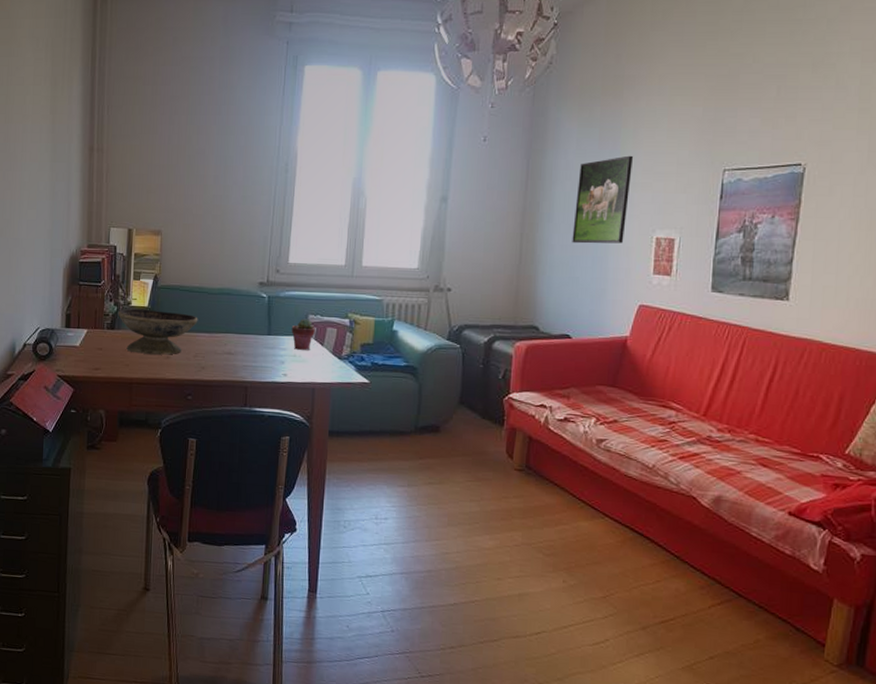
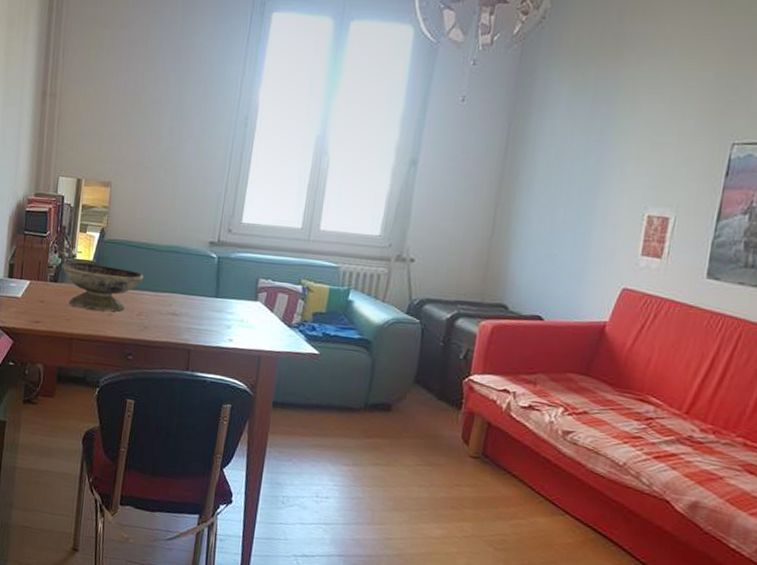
potted succulent: present [291,318,315,350] -> none [240,282,266,316]
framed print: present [572,155,634,244] -> none [552,123,630,220]

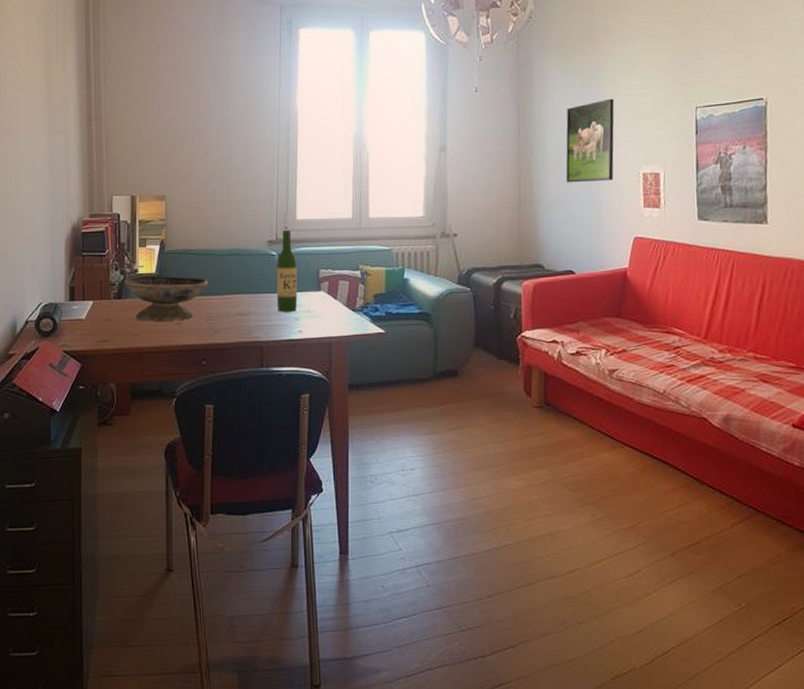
wine bottle: none [210,232,237,319] -> present [276,229,298,312]
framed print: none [552,123,630,220] -> present [565,98,615,183]

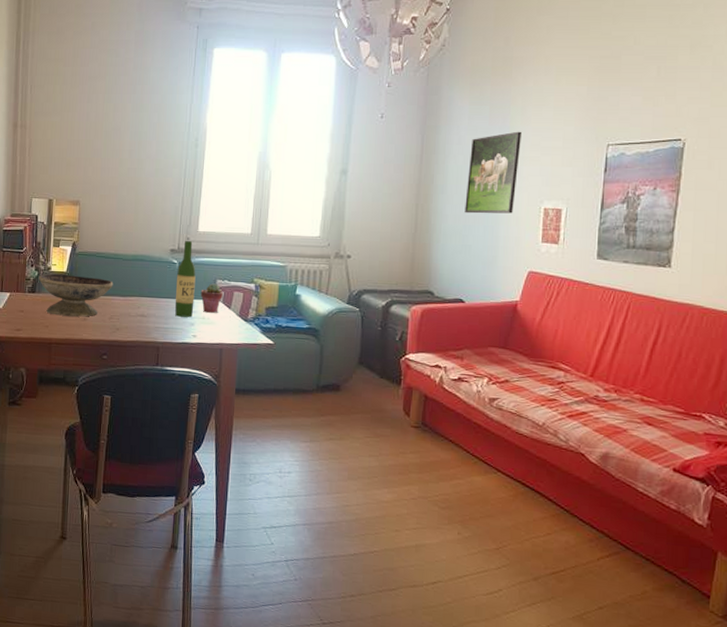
potted succulent: none [303,273,327,305] -> present [200,283,223,313]

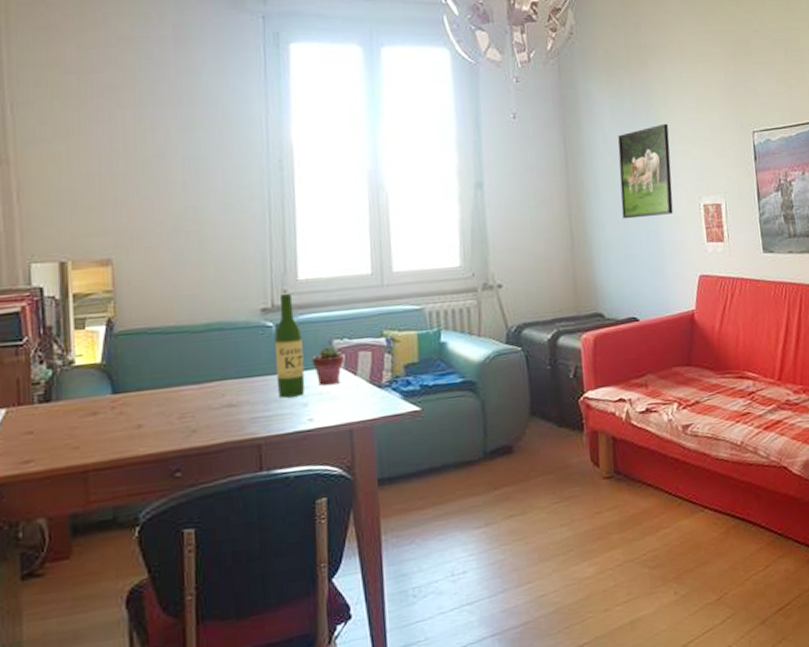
decorative bowl: present [38,273,113,317] -> none [54,363,180,429]

